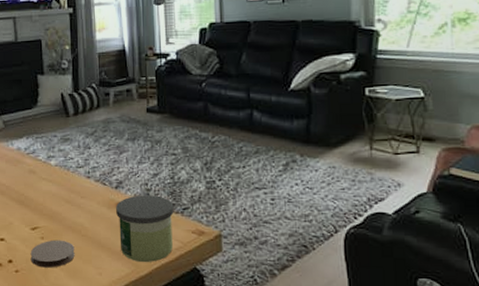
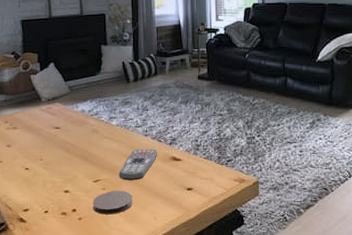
remote control: none [59,193,102,229] -> present [119,149,158,180]
candle: present [116,195,174,262] -> none [170,150,220,206]

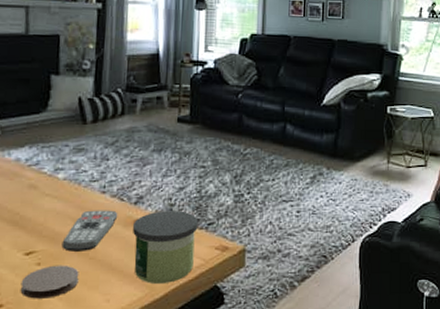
candle: none [170,150,220,206] -> present [133,211,198,284]

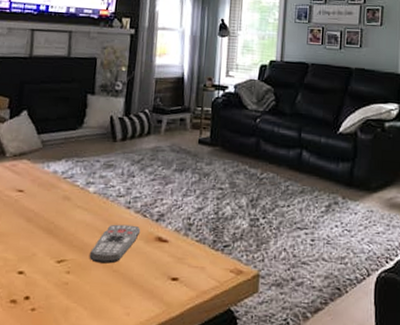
coaster: present [20,265,79,299] -> none [51,274,103,307]
candle: present [133,211,198,284] -> none [153,229,215,302]

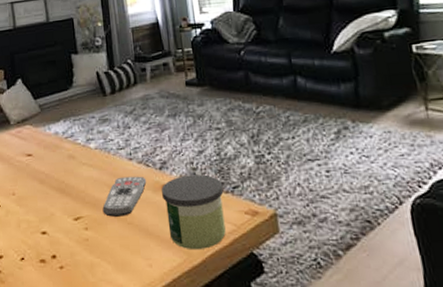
candle: none [153,229,215,302] -> present [162,174,226,249]

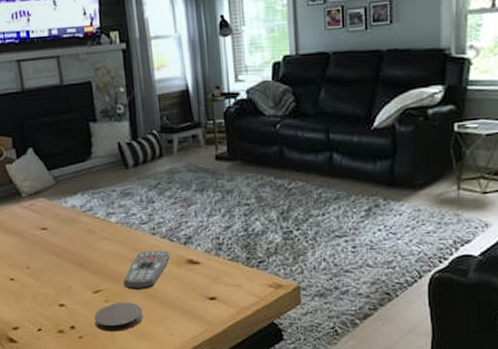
coaster: none [74,229,122,262] -> present [94,302,143,332]
candle: present [162,174,226,249] -> none [186,249,249,320]

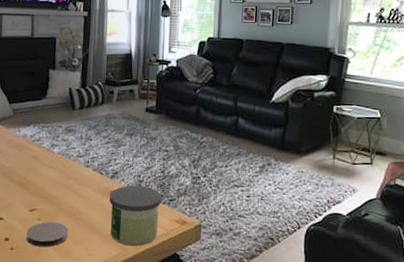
remote control: present [123,250,170,290] -> none [56,180,98,213]
candle: none [186,249,249,320] -> present [109,185,162,247]

